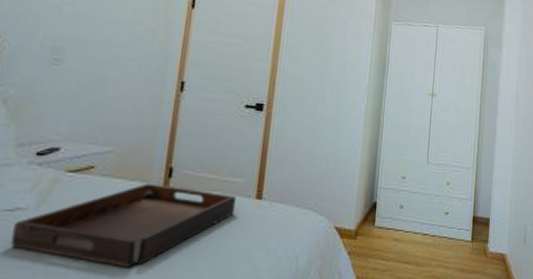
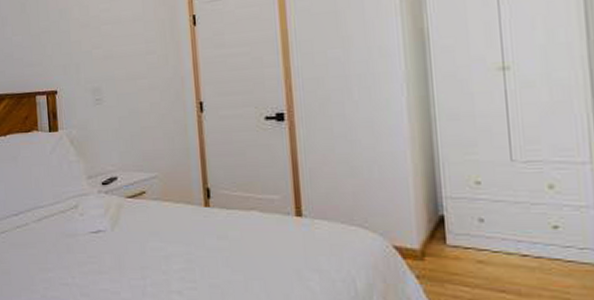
serving tray: present [10,183,237,268] -> none [100,204,277,284]

